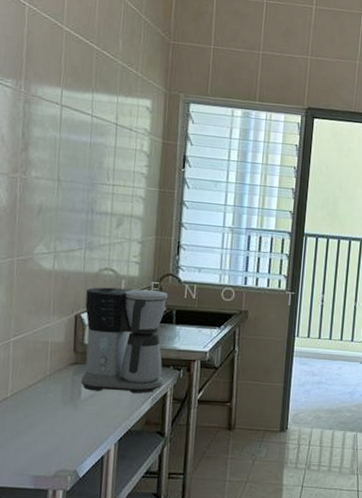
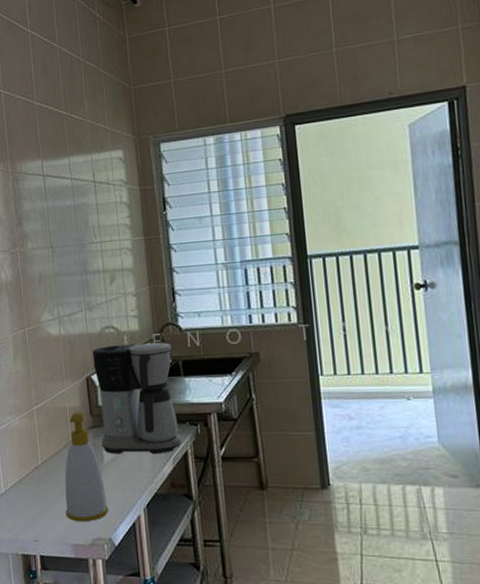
soap bottle: none [30,346,79,455] -> present [65,411,109,522]

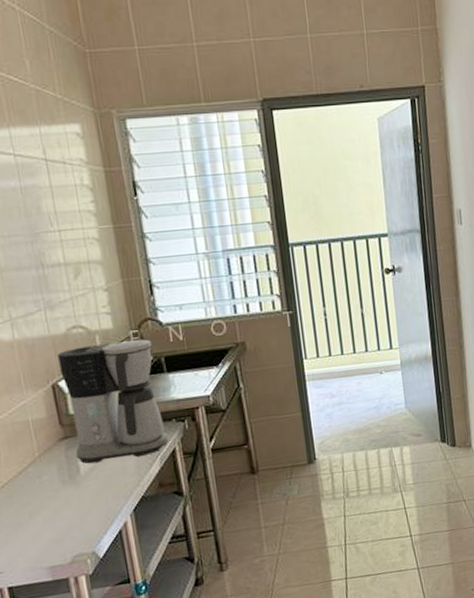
soap bottle: present [65,411,109,522] -> none [32,422,90,542]

